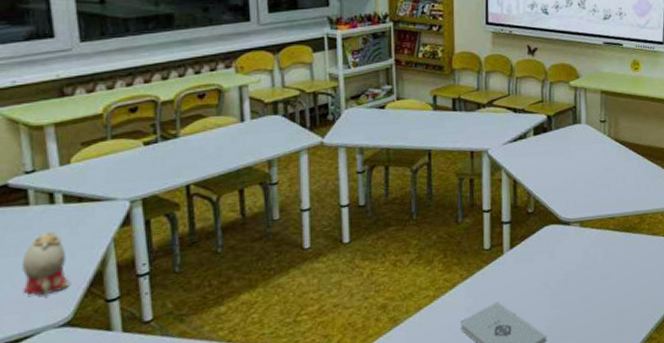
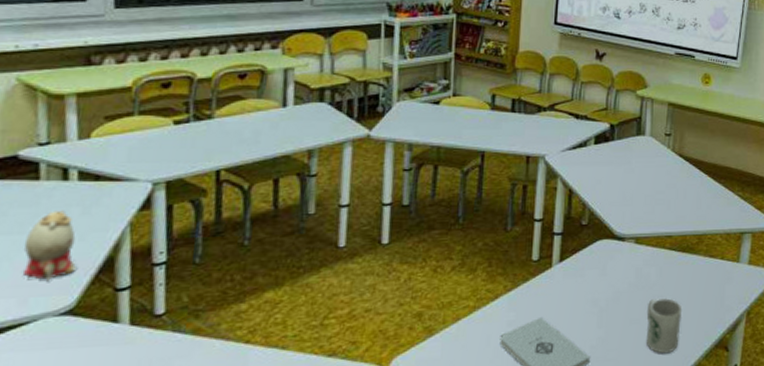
mug: none [596,276,630,330] -> present [645,298,681,354]

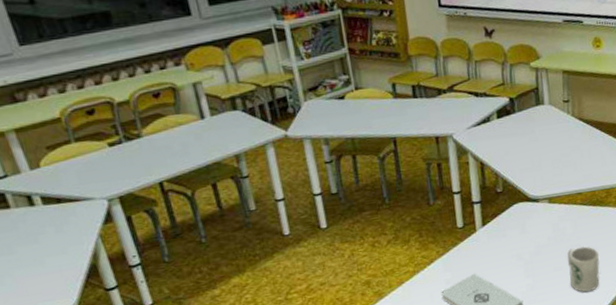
stuffed toy: present [24,210,76,281] -> none [17,231,68,289]

